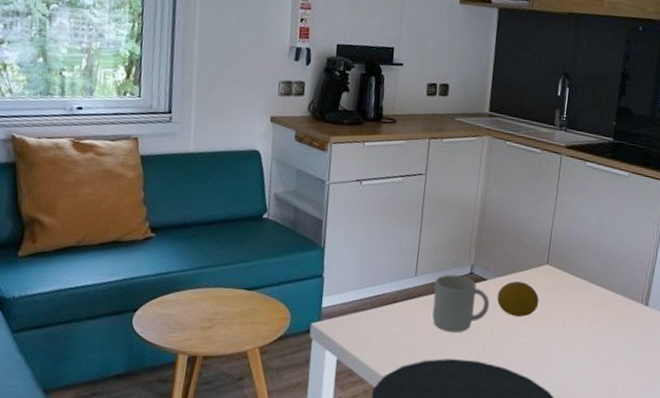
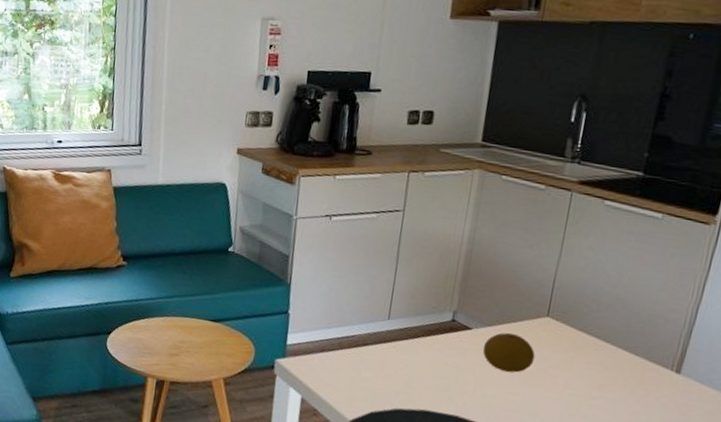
mug: present [432,274,490,332] -> none [406,320,474,383]

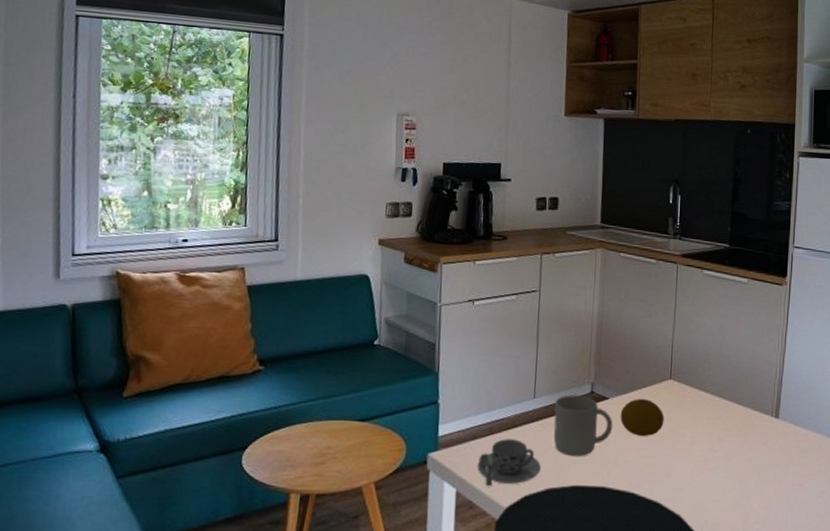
teacup: none [323,355,390,400] -> present [477,439,541,486]
mug: none [406,320,474,383] -> present [553,395,613,456]

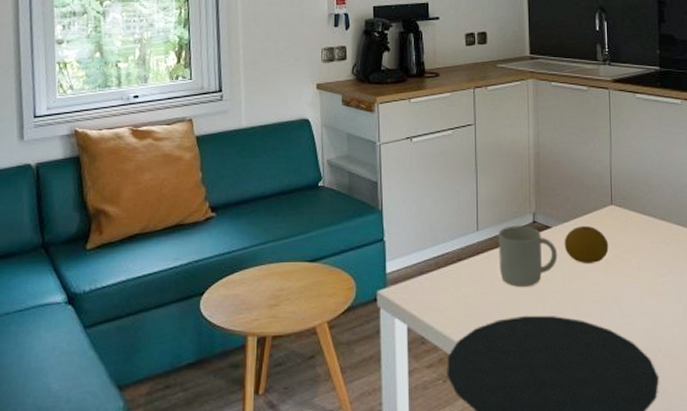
teacup: present [477,439,541,486] -> none [426,273,489,320]

